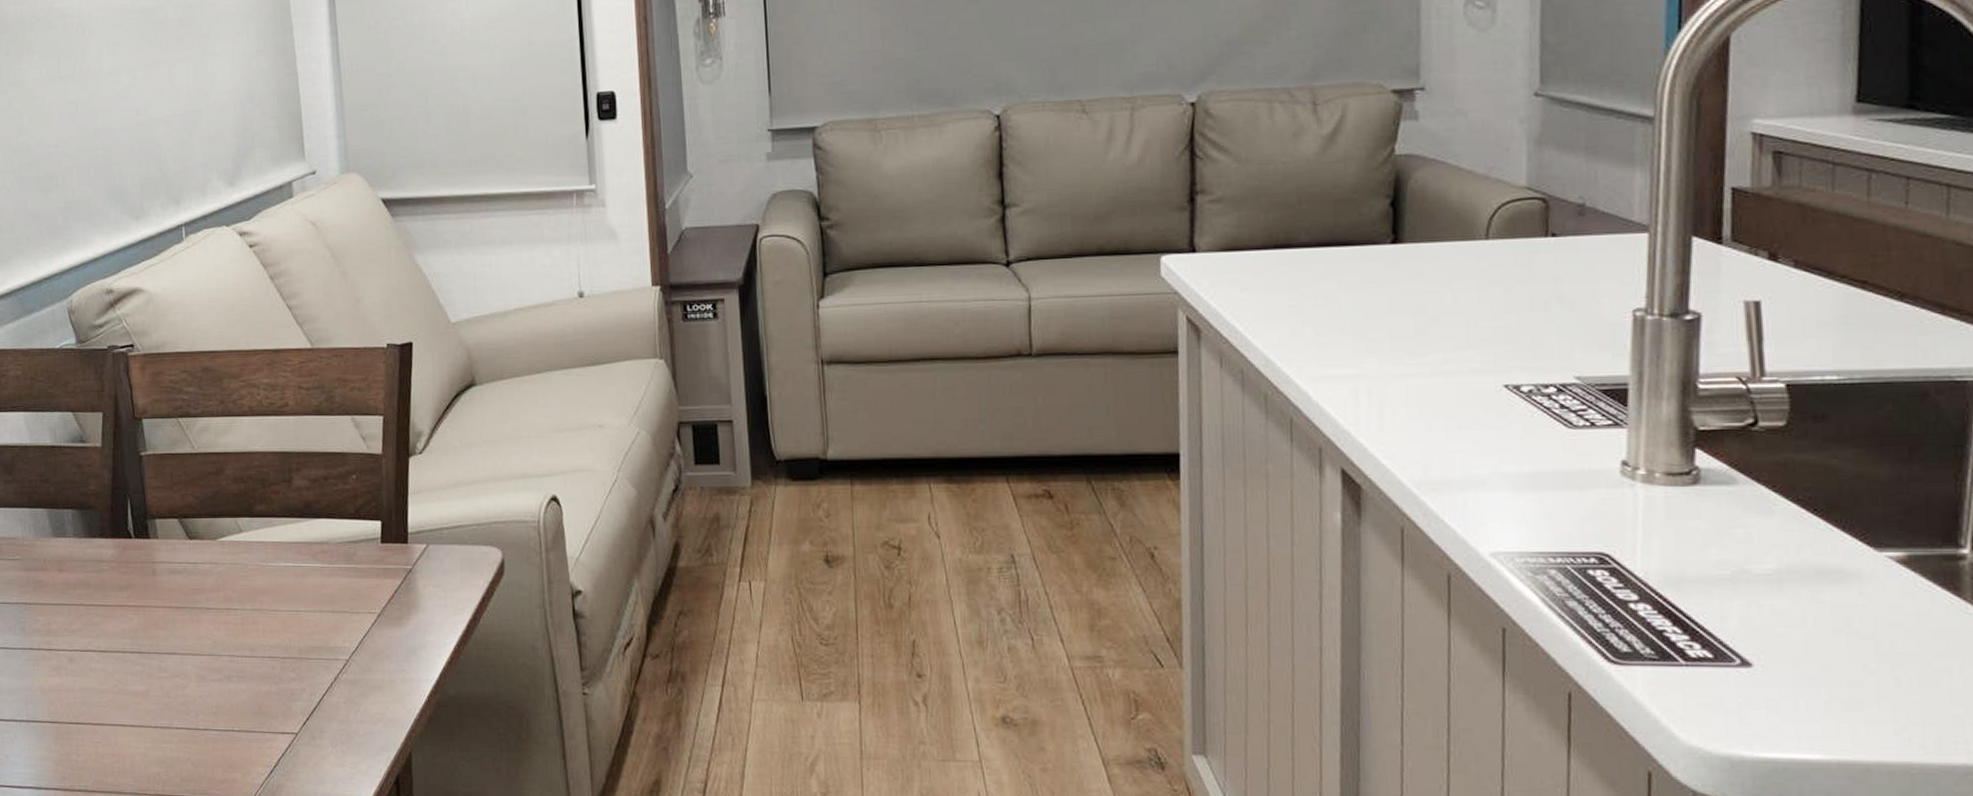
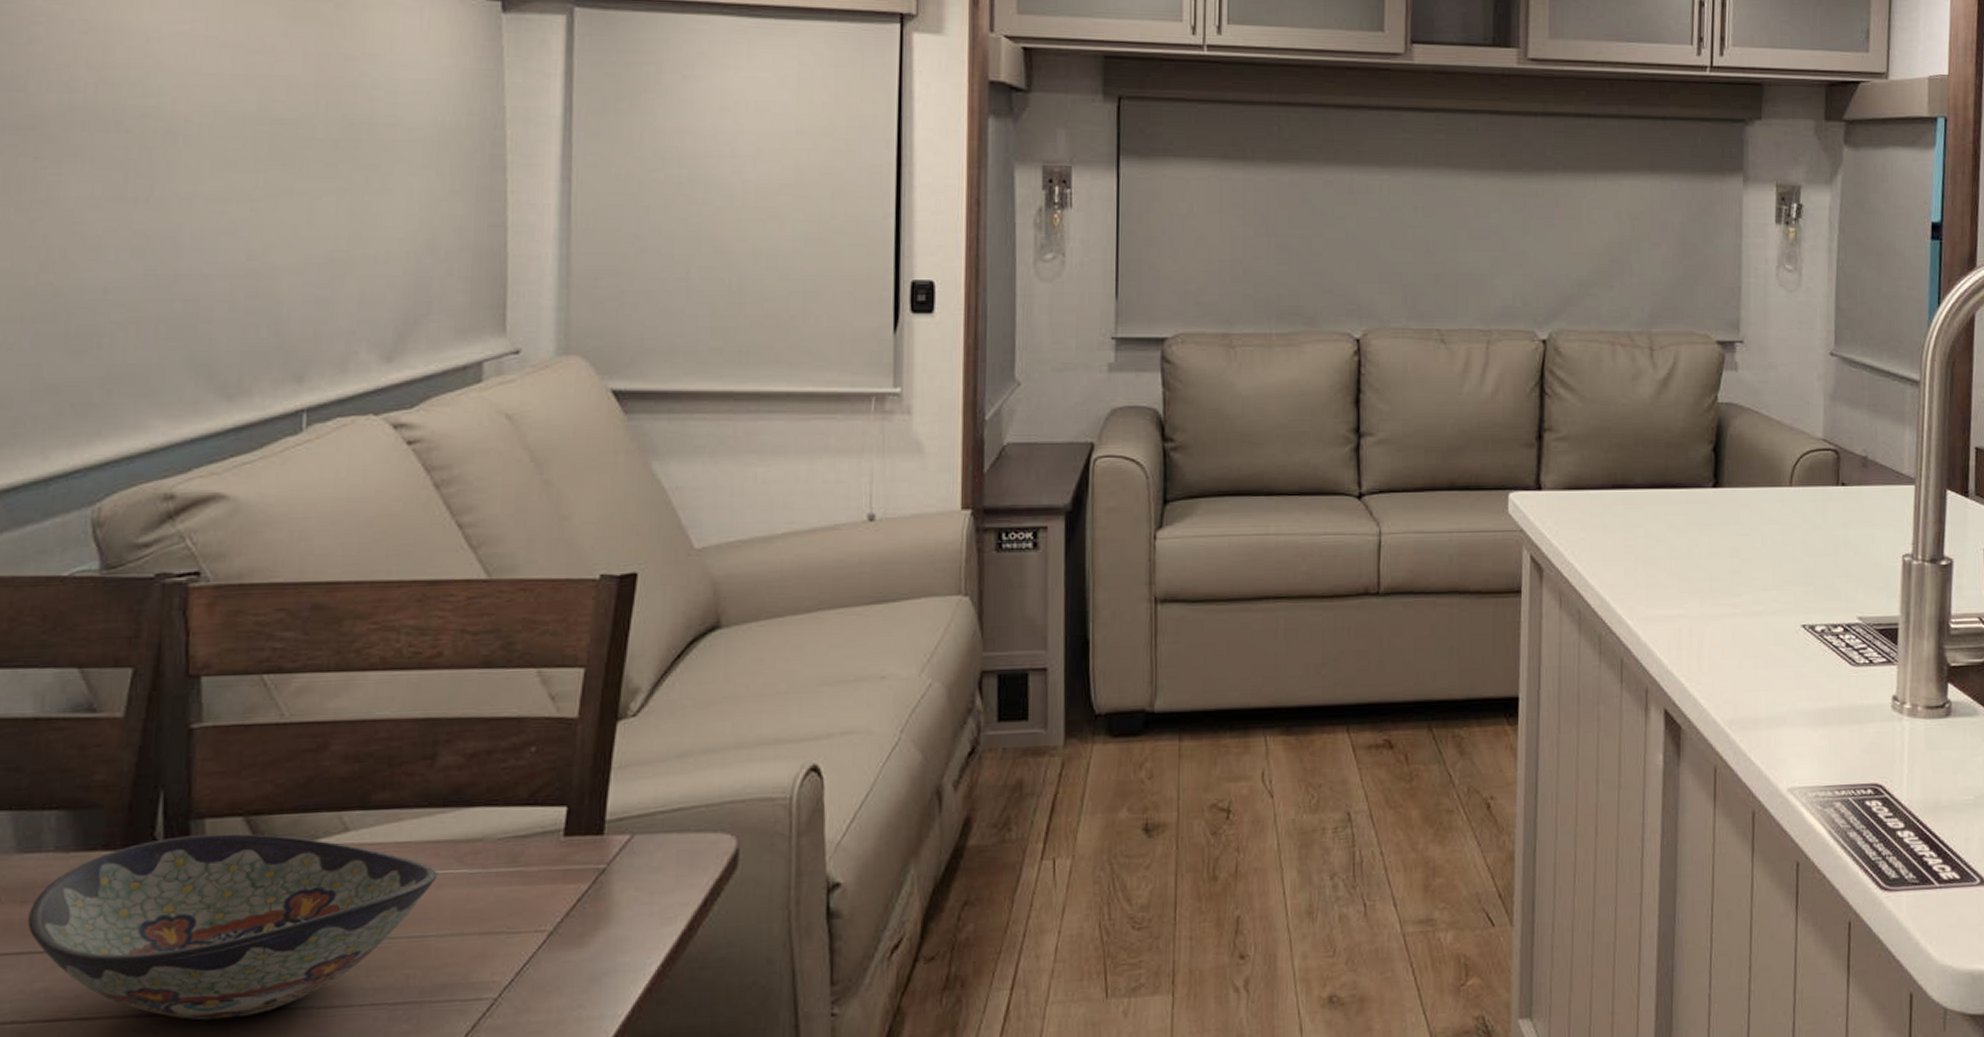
decorative bowl: none [64,530,301,659] -> present [28,833,437,1020]

